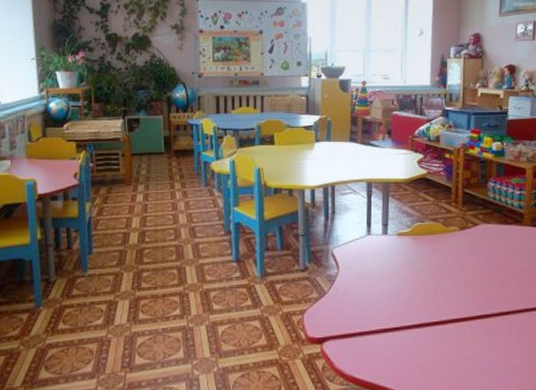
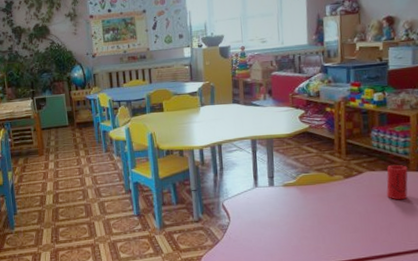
cup: none [500,218,522,256] -> present [386,164,408,200]

